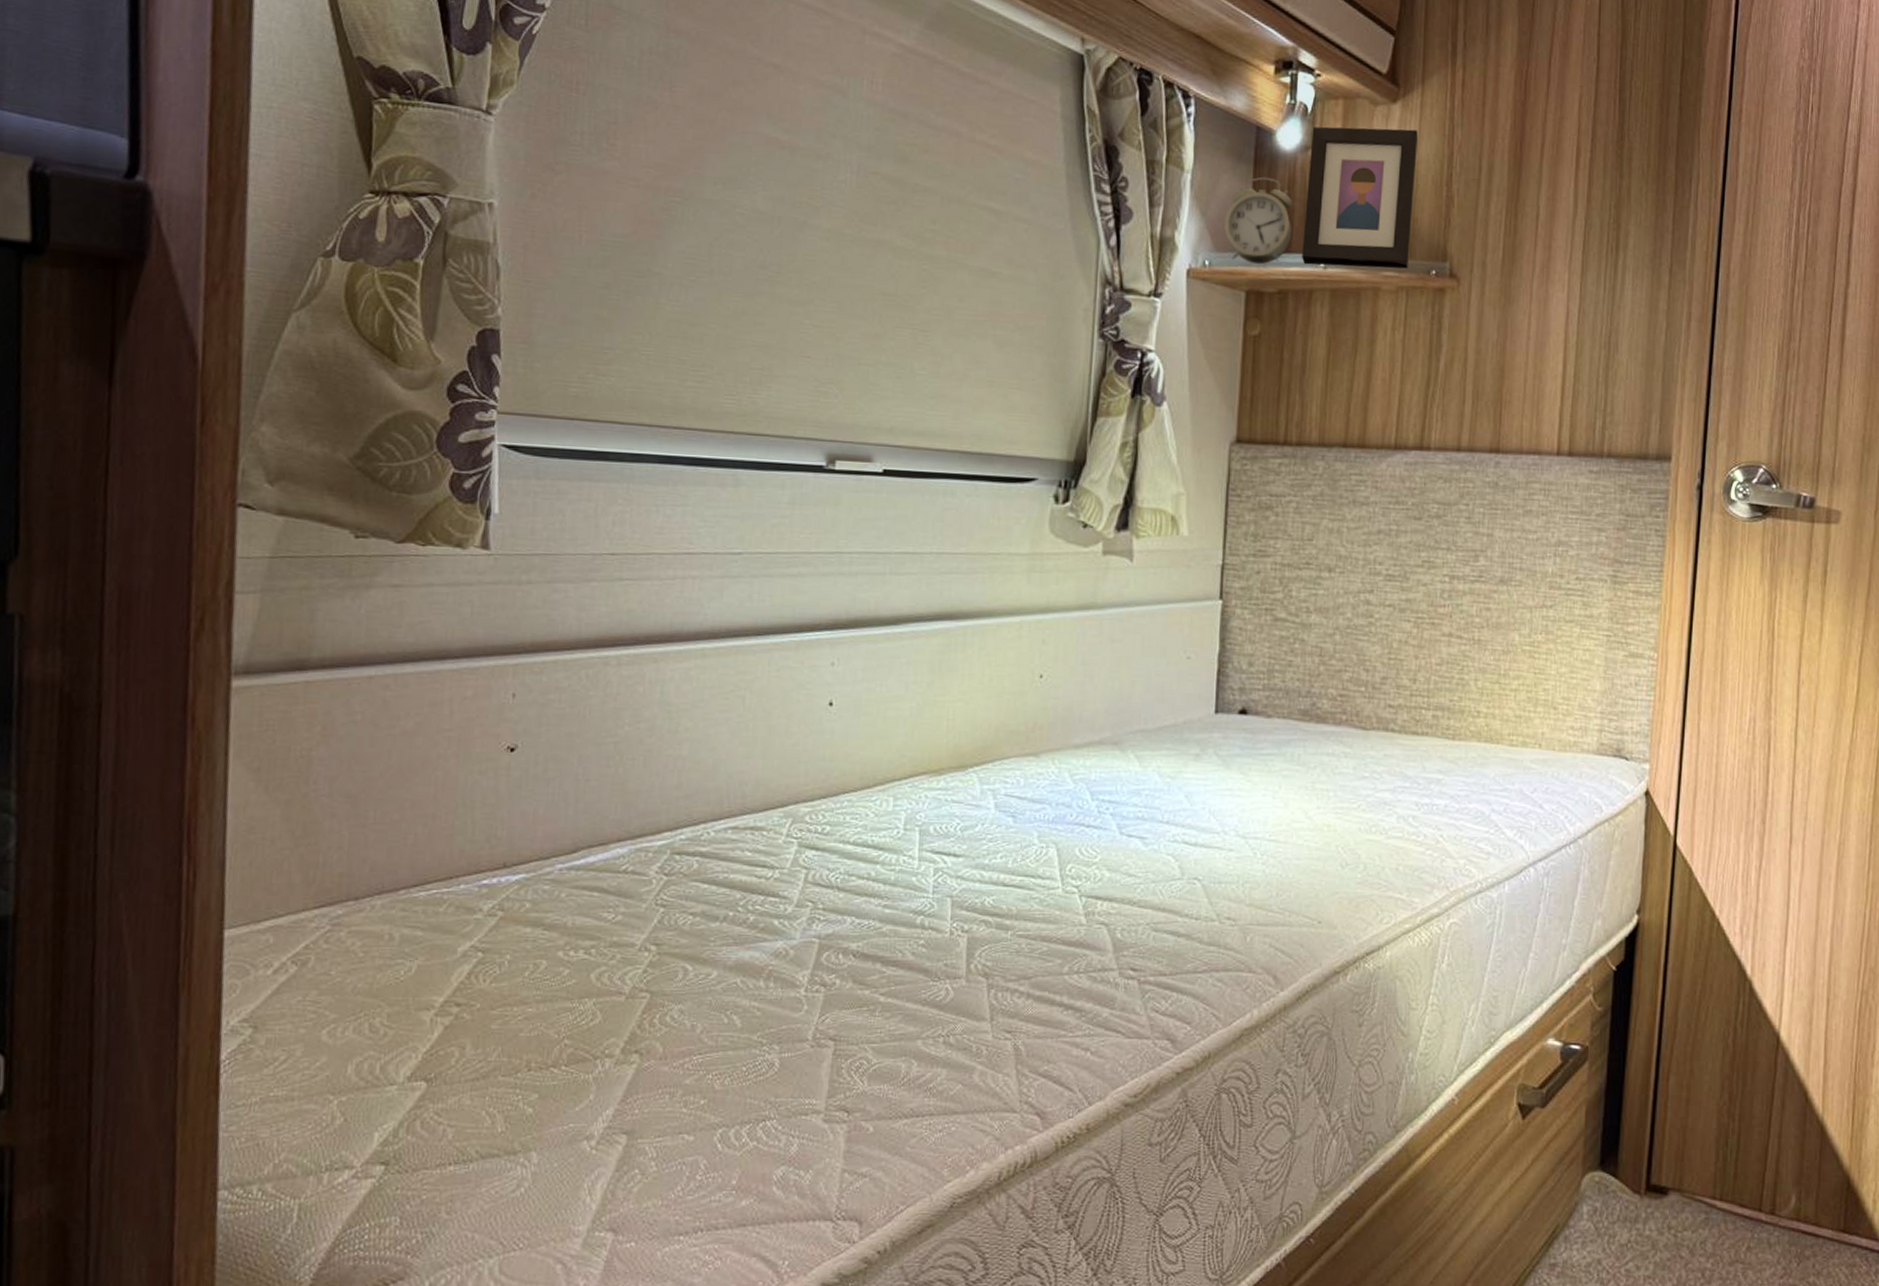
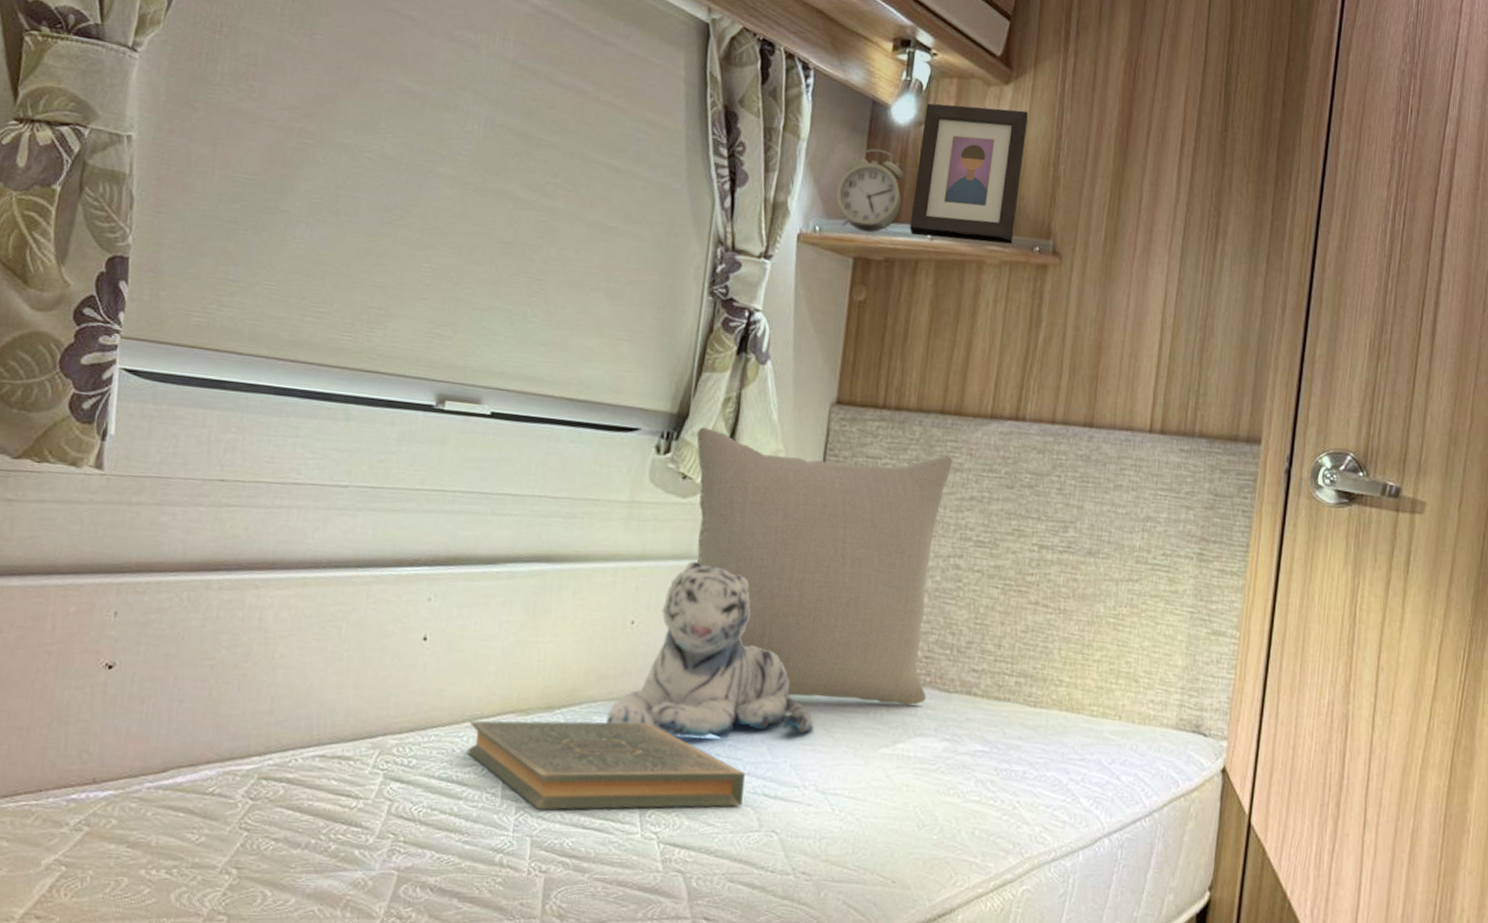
book: none [880,776,1164,870] -> present [466,720,745,810]
plush toy: none [1021,610,1231,789] -> present [607,561,814,738]
pillow: none [1095,473,1358,746] -> present [696,427,953,706]

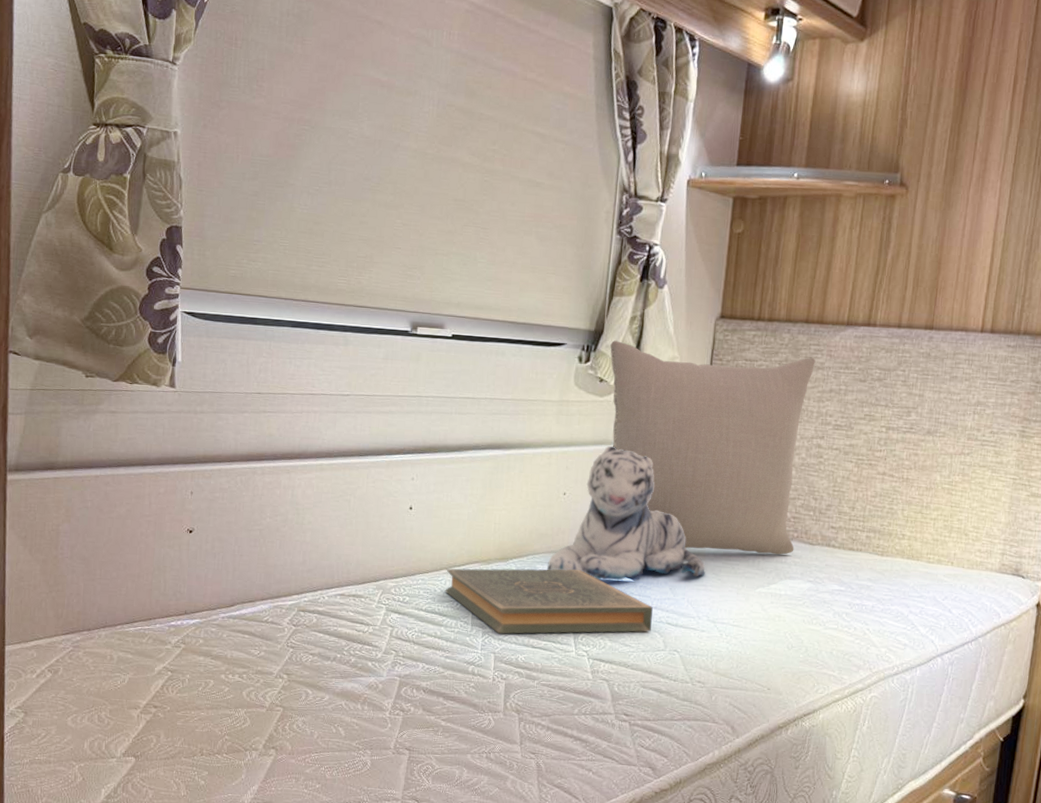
alarm clock: present [836,148,904,233] -> none [718,104,775,176]
picture frame: present [910,103,1029,244] -> none [779,62,881,179]

